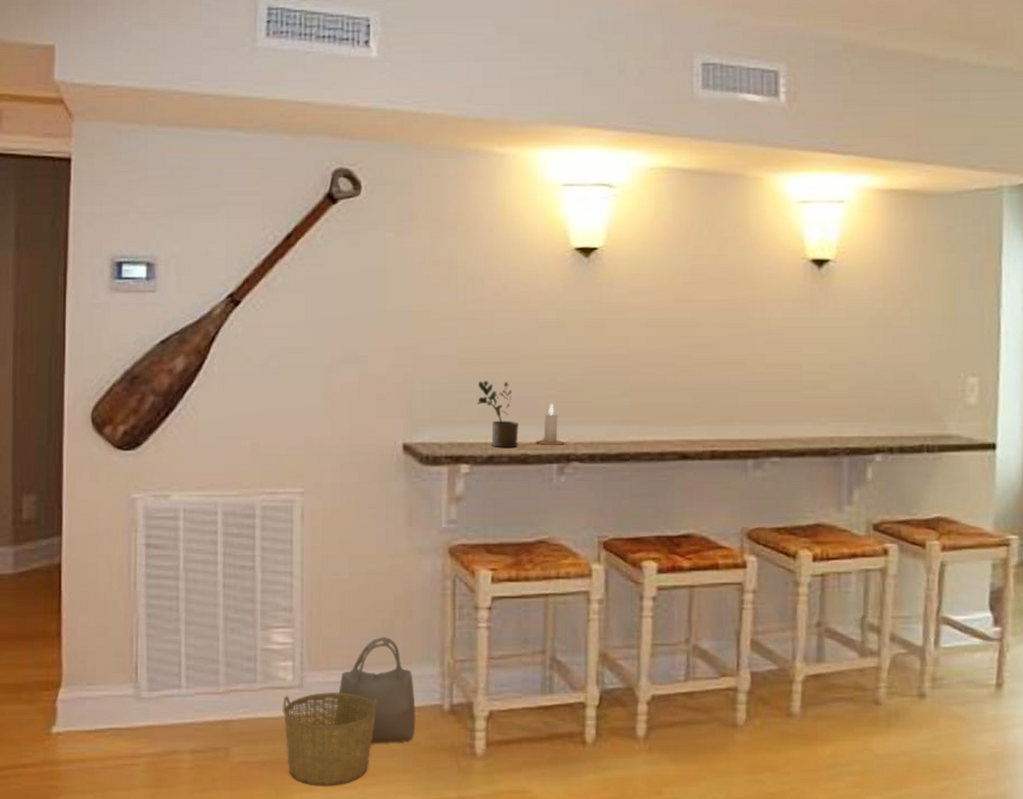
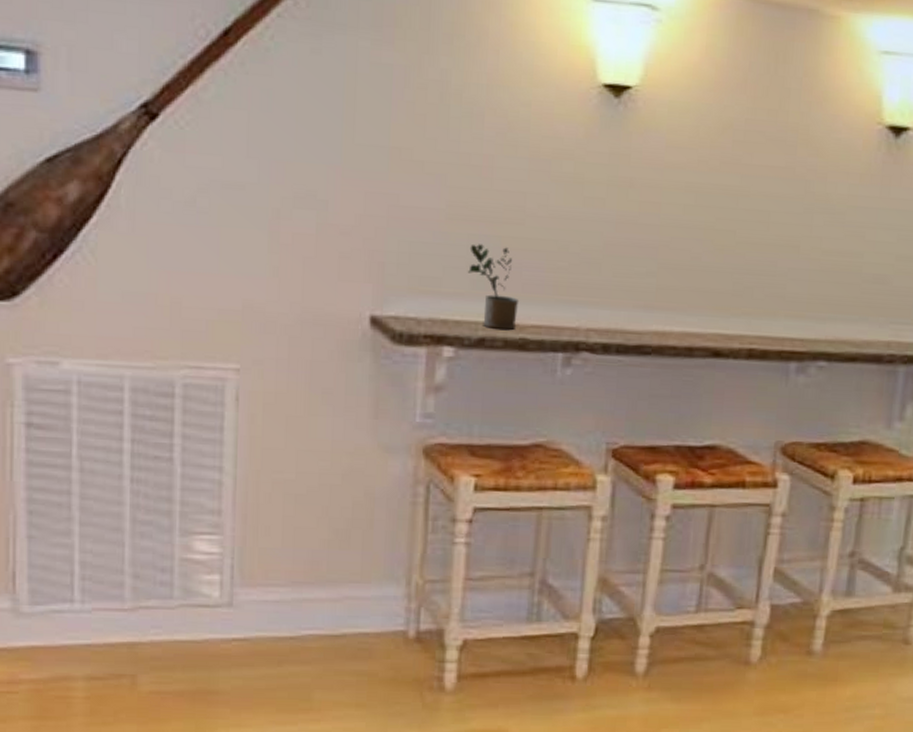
basket: present [283,691,377,786] -> none [206,612,326,722]
handbag: present [335,637,416,745] -> none [272,550,374,675]
candle: present [535,403,565,445] -> none [538,278,574,331]

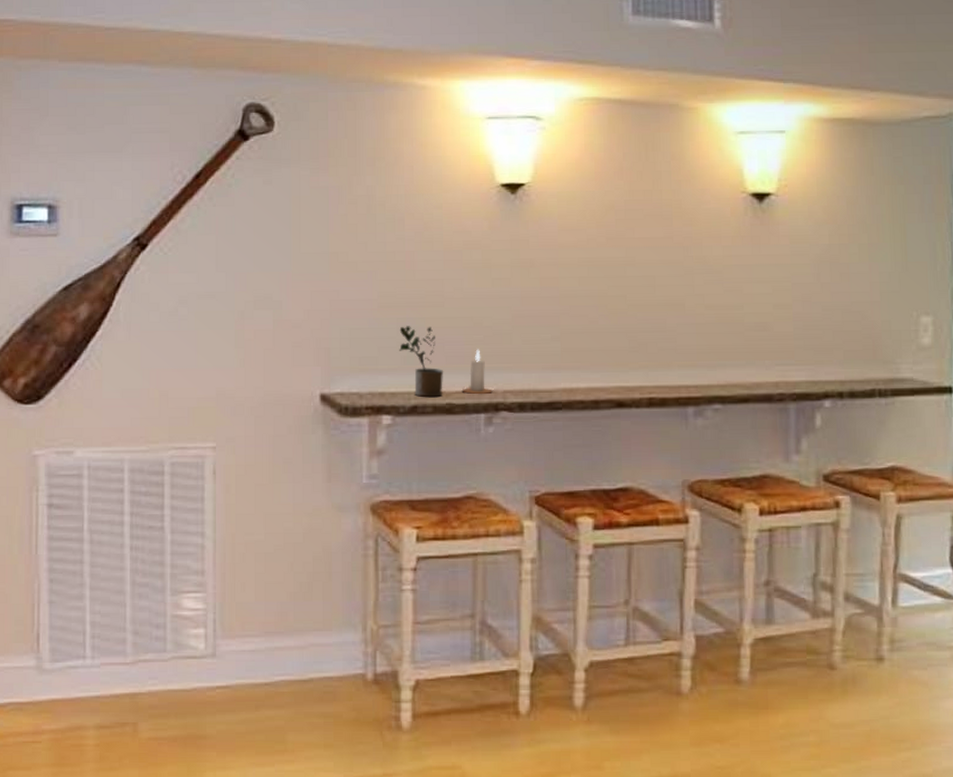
candle: none [538,278,574,331] -> present [461,349,493,394]

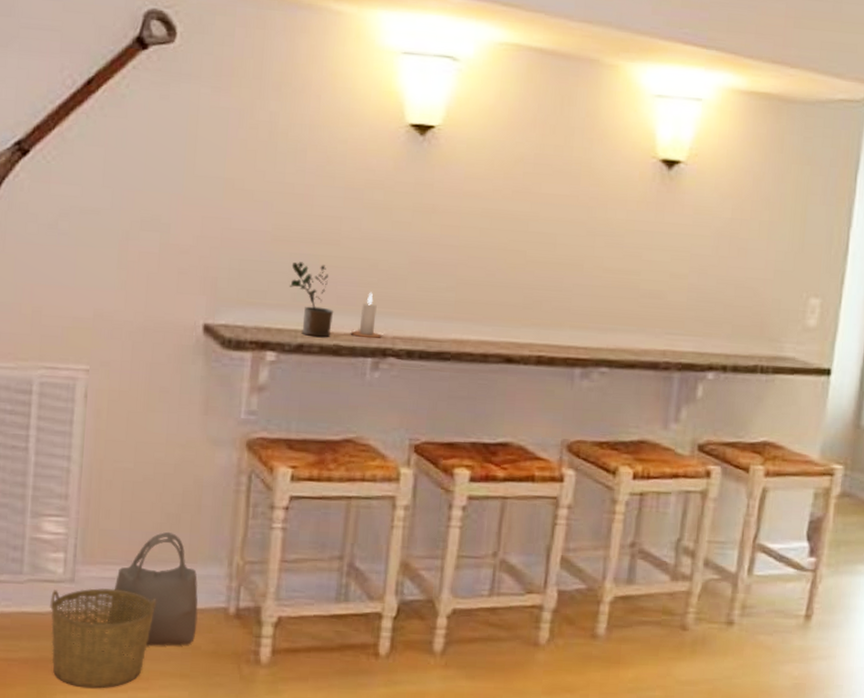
basket: none [194,660,295,764] -> present [50,588,156,689]
handbag: none [250,601,337,718] -> present [107,532,198,647]

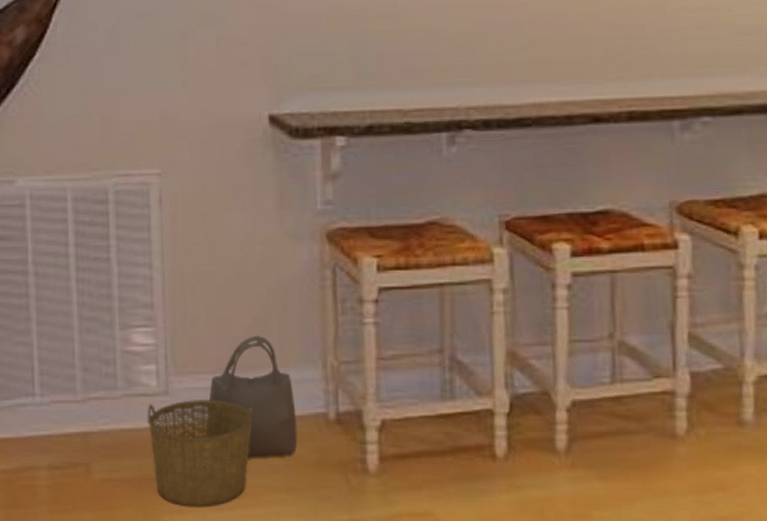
potted plant: present [289,262,334,338] -> none [350,40,401,117]
candle: present [350,292,382,338] -> none [420,63,455,111]

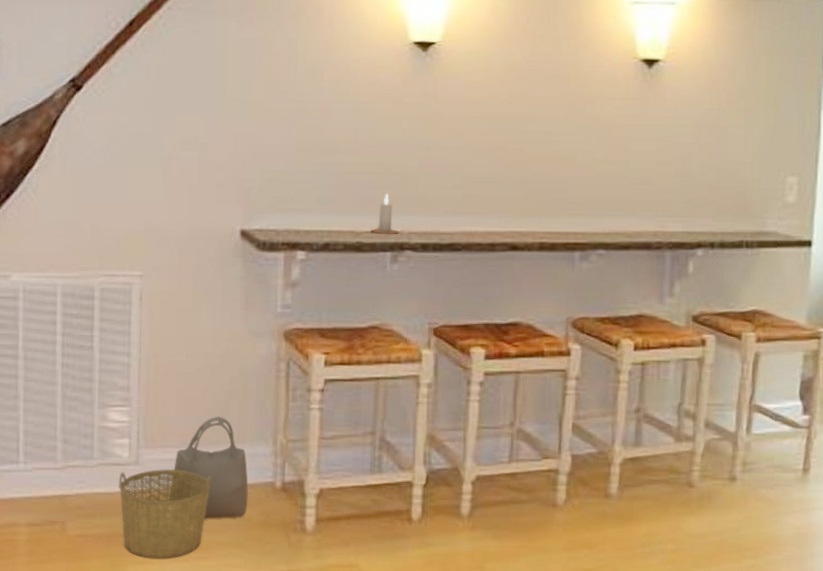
candle: none [420,63,455,111] -> present [370,193,399,234]

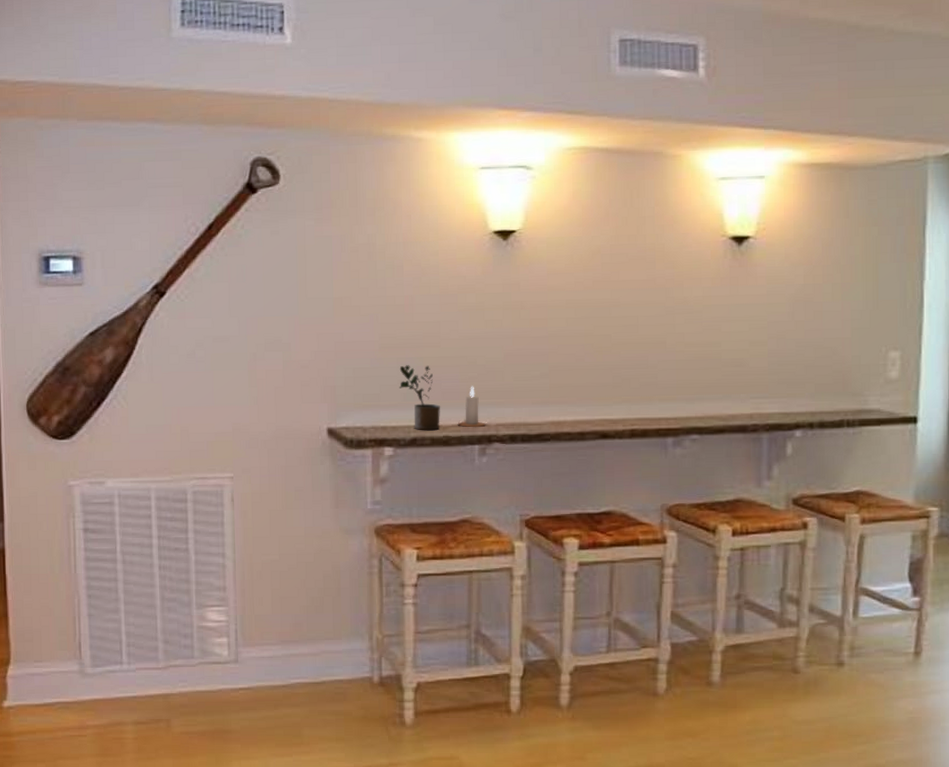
basket: present [118,468,211,559] -> none [219,666,309,754]
handbag: present [169,417,248,520] -> none [269,614,347,715]
potted plant: none [314,170,355,237] -> present [399,365,441,431]

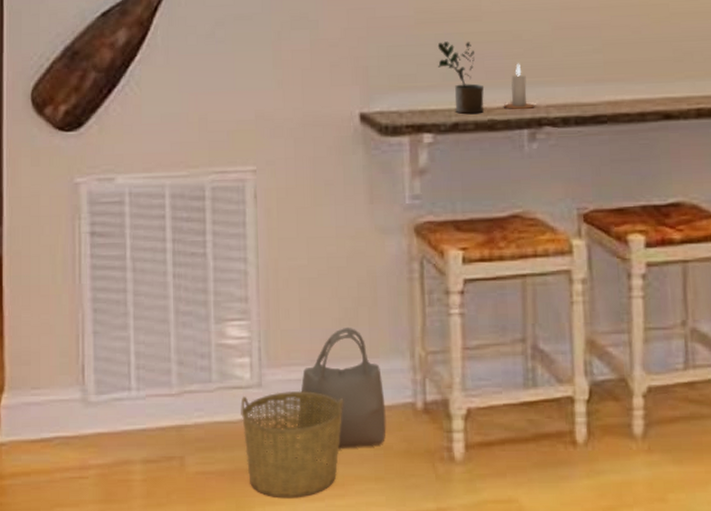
basket: none [219,666,309,754] -> present [240,390,343,499]
handbag: none [269,614,347,715] -> present [297,328,386,450]

